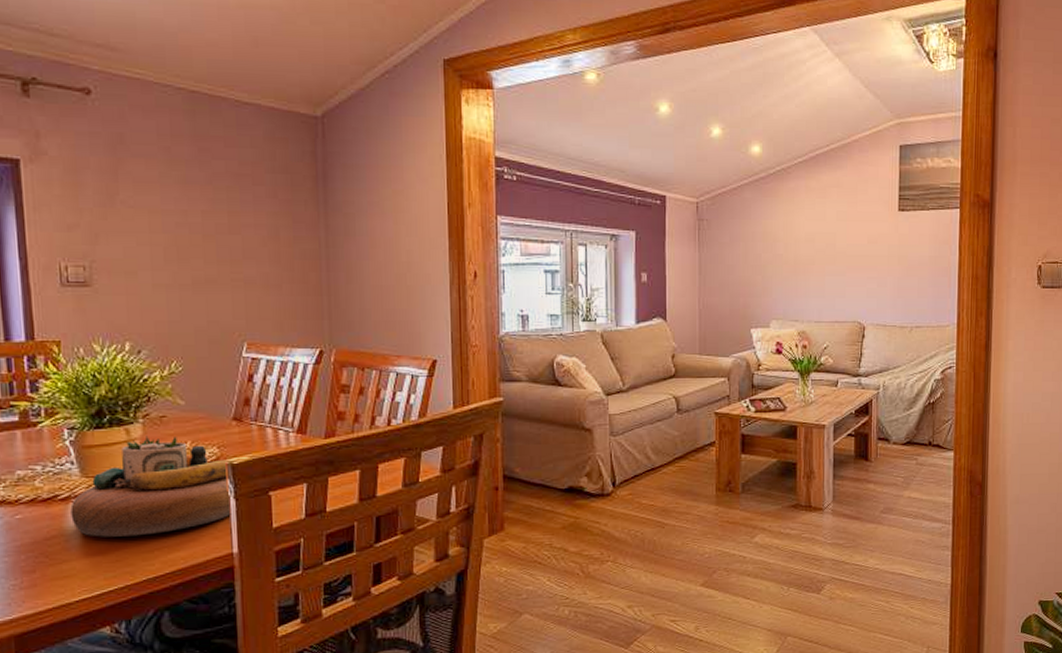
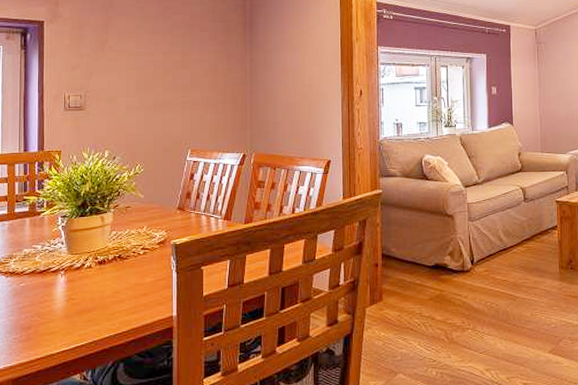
decorative bowl: present [70,436,231,537] -> none [59,222,174,302]

